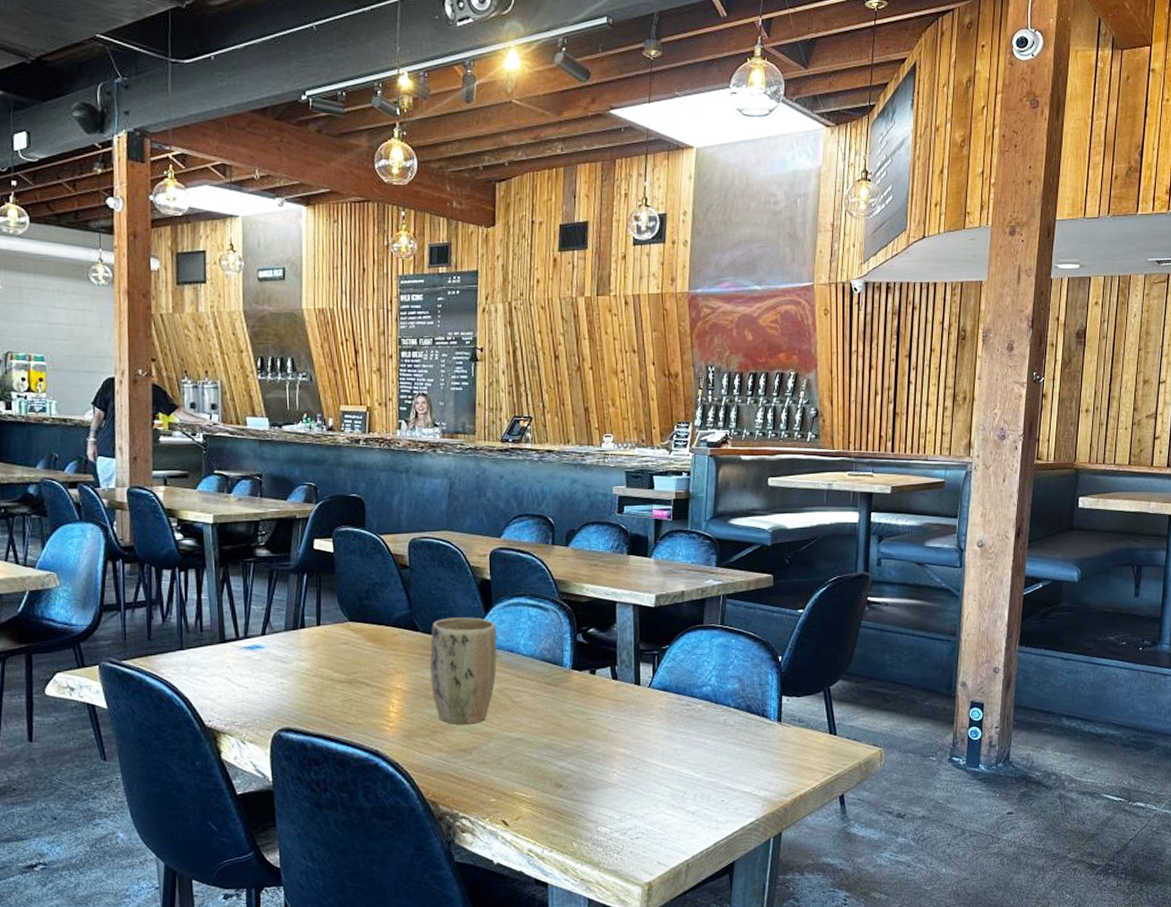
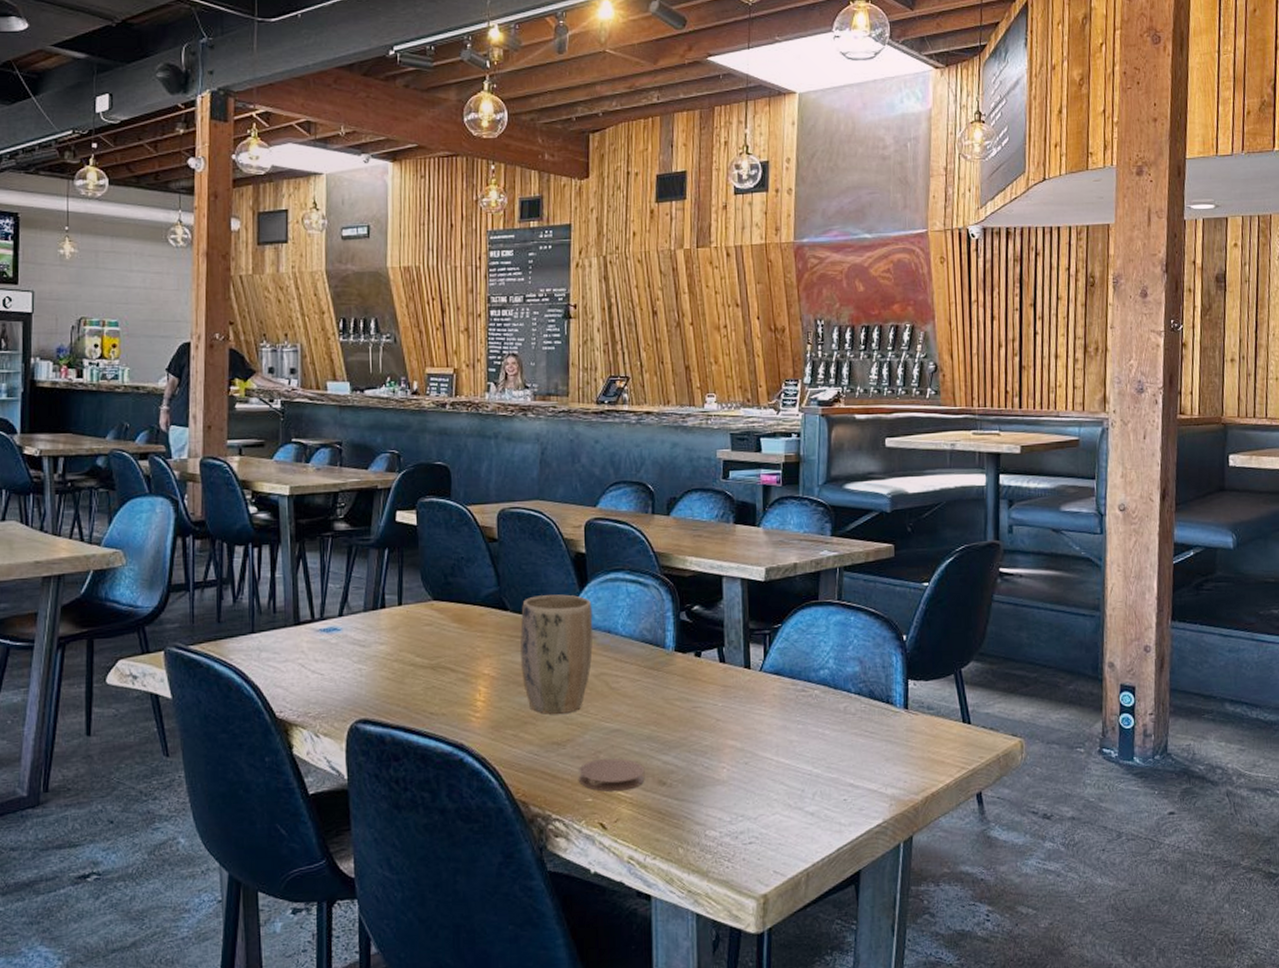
coaster: none [483,763,543,793] -> present [578,757,645,792]

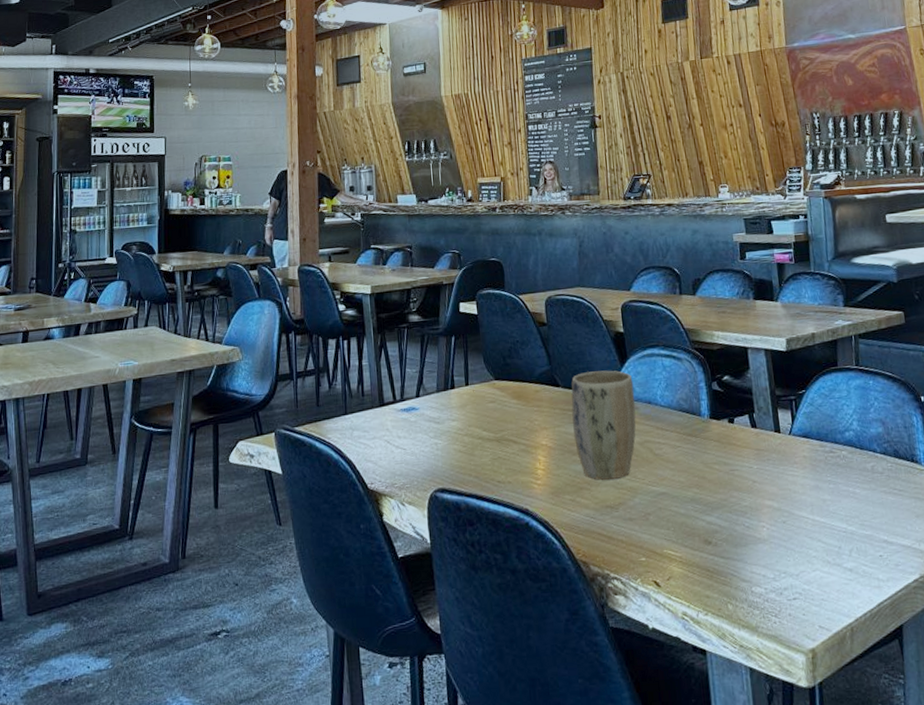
coaster: present [578,757,645,792] -> none [631,519,691,551]

